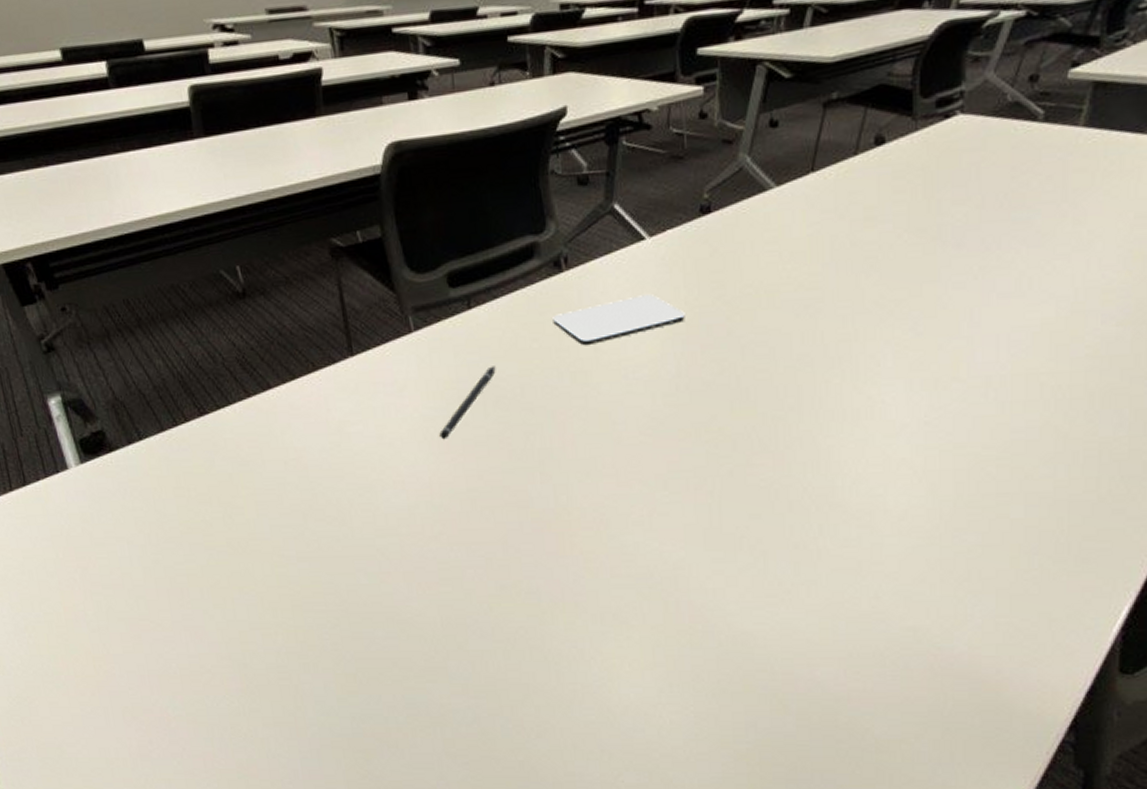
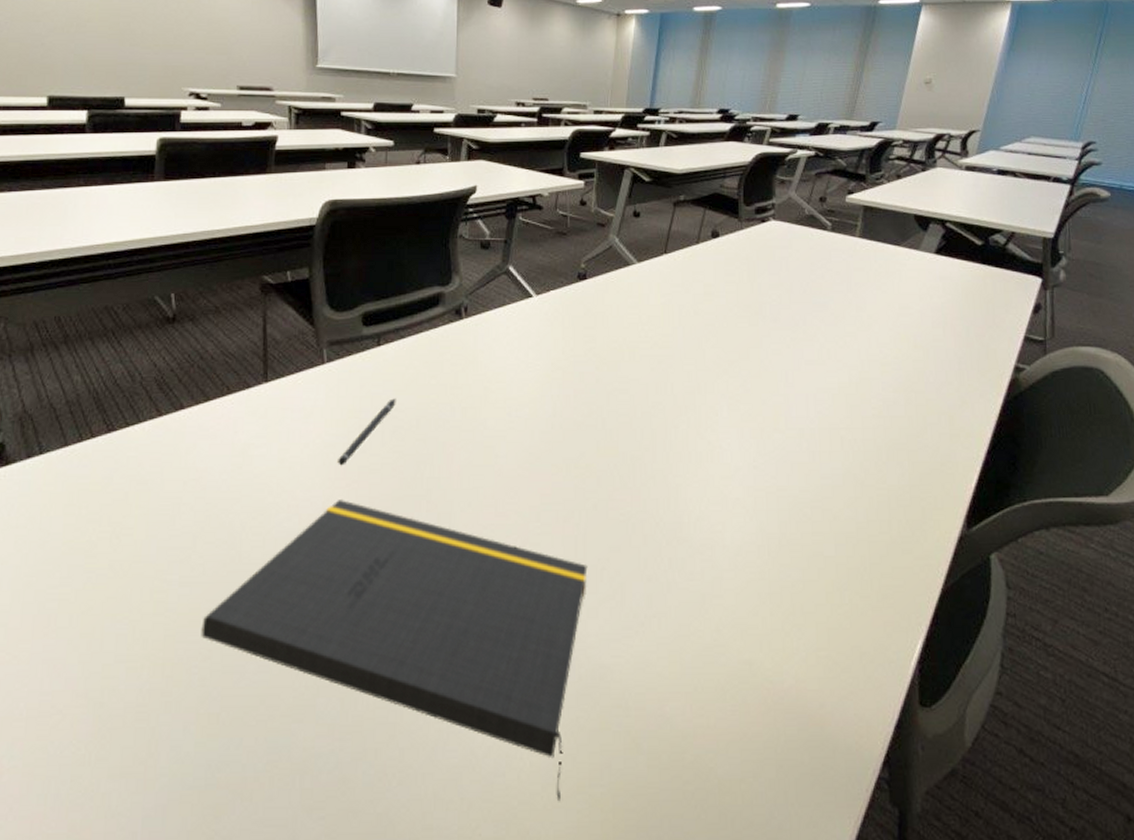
notepad: none [325,473,725,755] -> present [201,498,588,802]
smartphone: present [553,294,685,346] -> none [450,344,562,385]

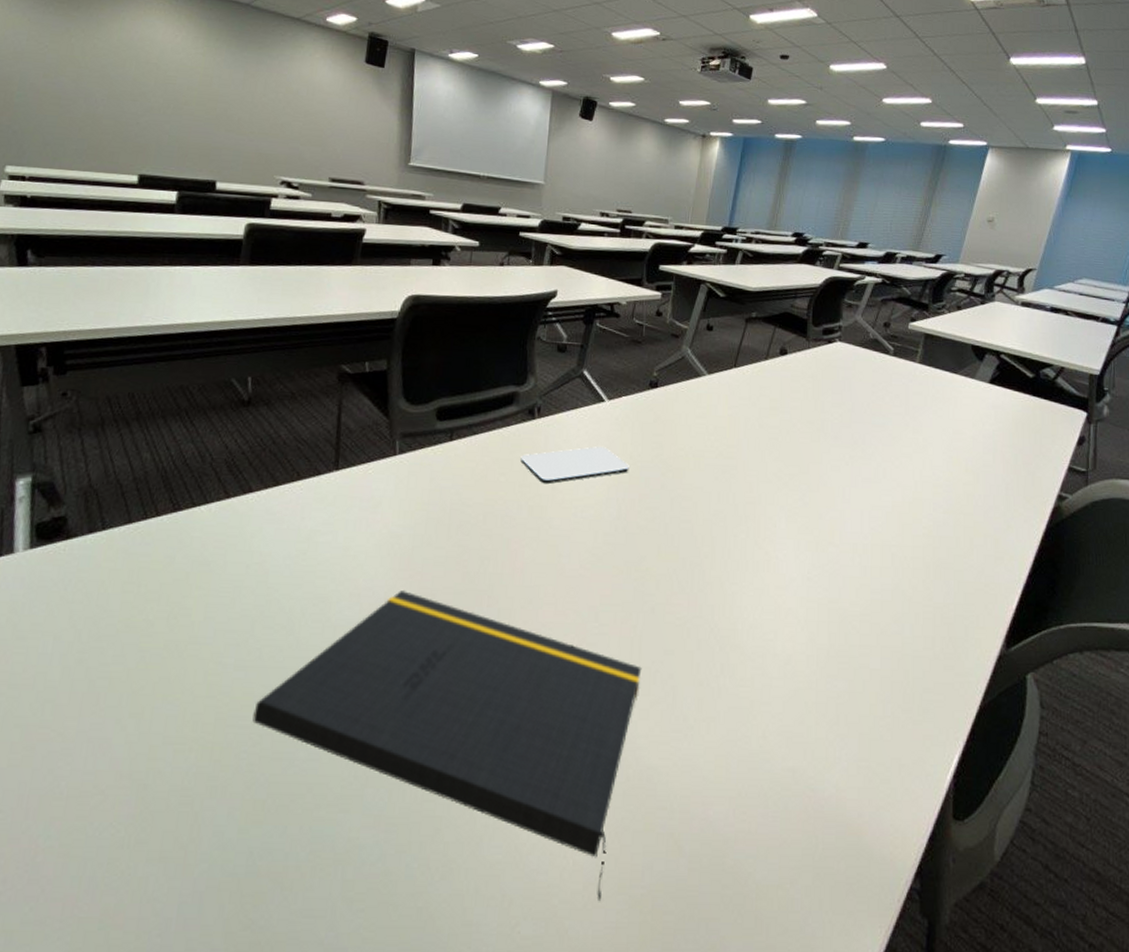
pen: present [338,398,396,466] -> none [402,493,465,557]
smartphone: none [450,344,562,385] -> present [520,446,629,485]

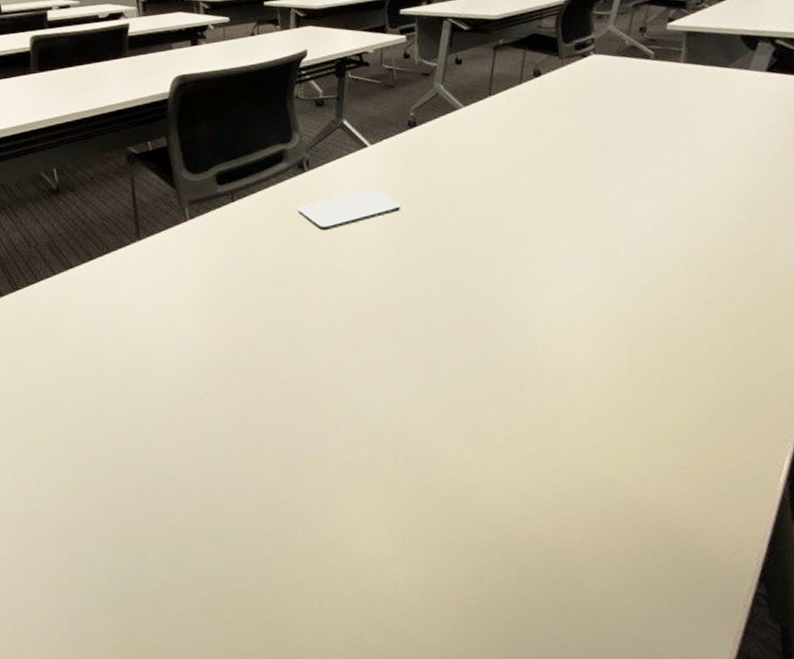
notepad: present [252,589,642,902] -> none [104,339,443,613]

